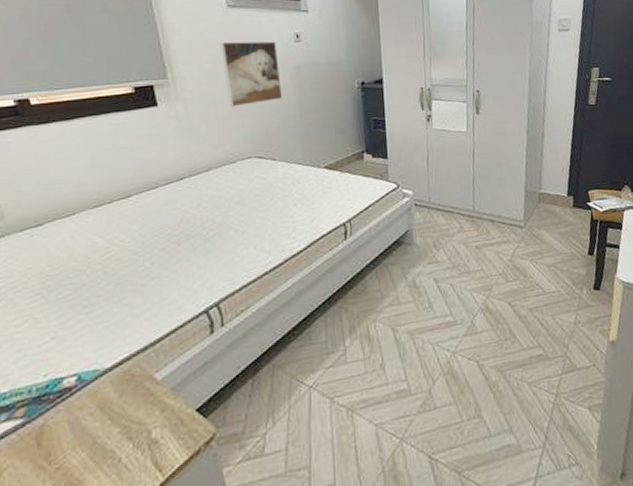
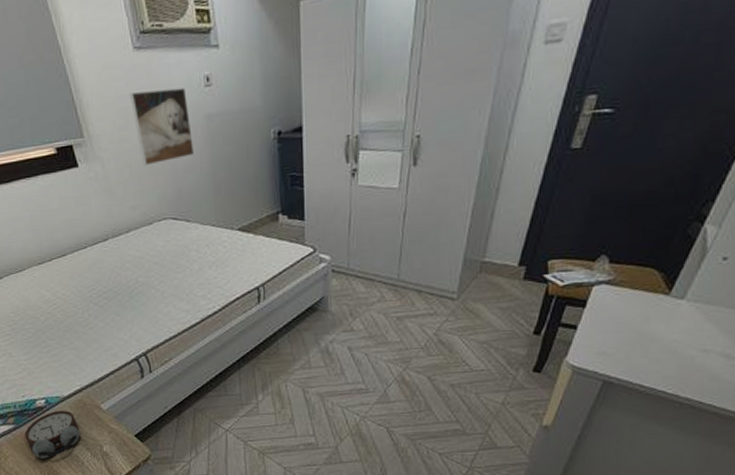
alarm clock: none [38,387,121,464] -> present [25,410,80,459]

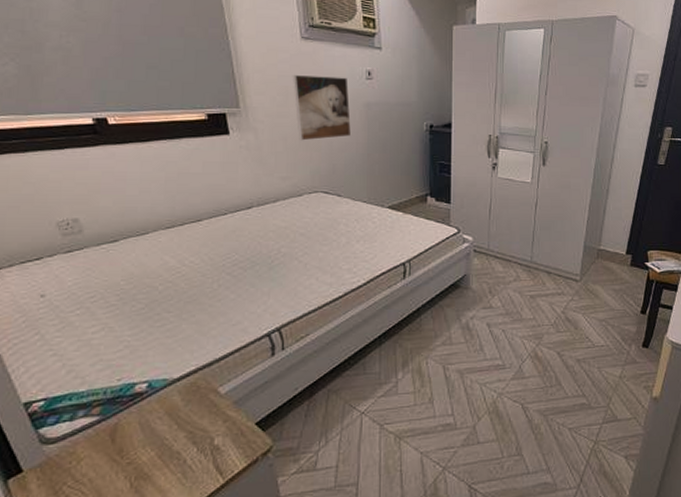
alarm clock: present [25,410,80,459] -> none [112,395,187,459]

